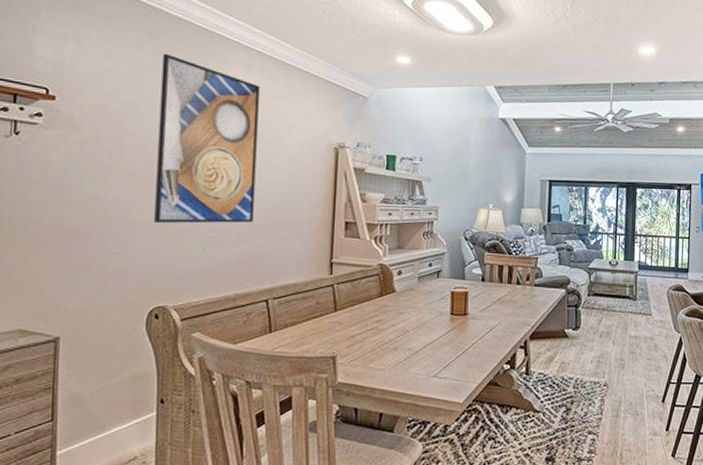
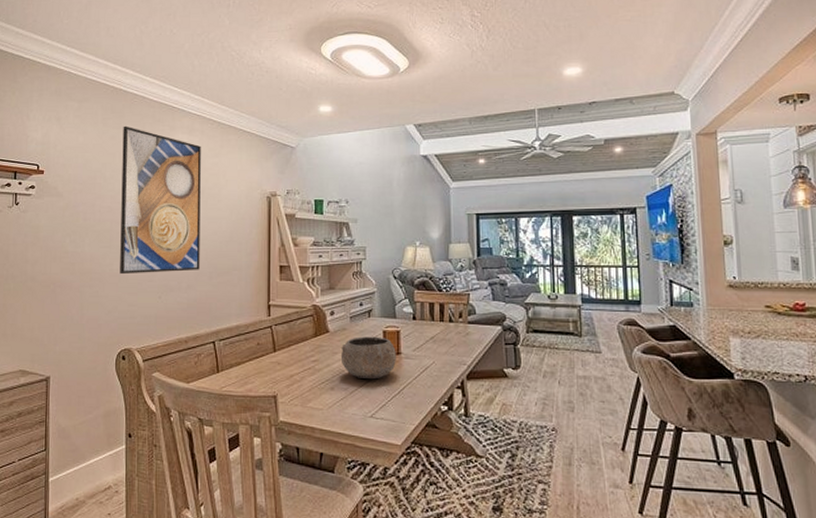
bowl: none [406,297,463,340] -> present [340,336,396,380]

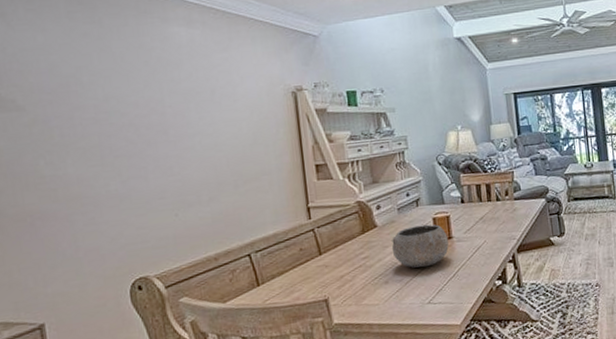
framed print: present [120,125,201,275] -> none [97,19,222,195]

